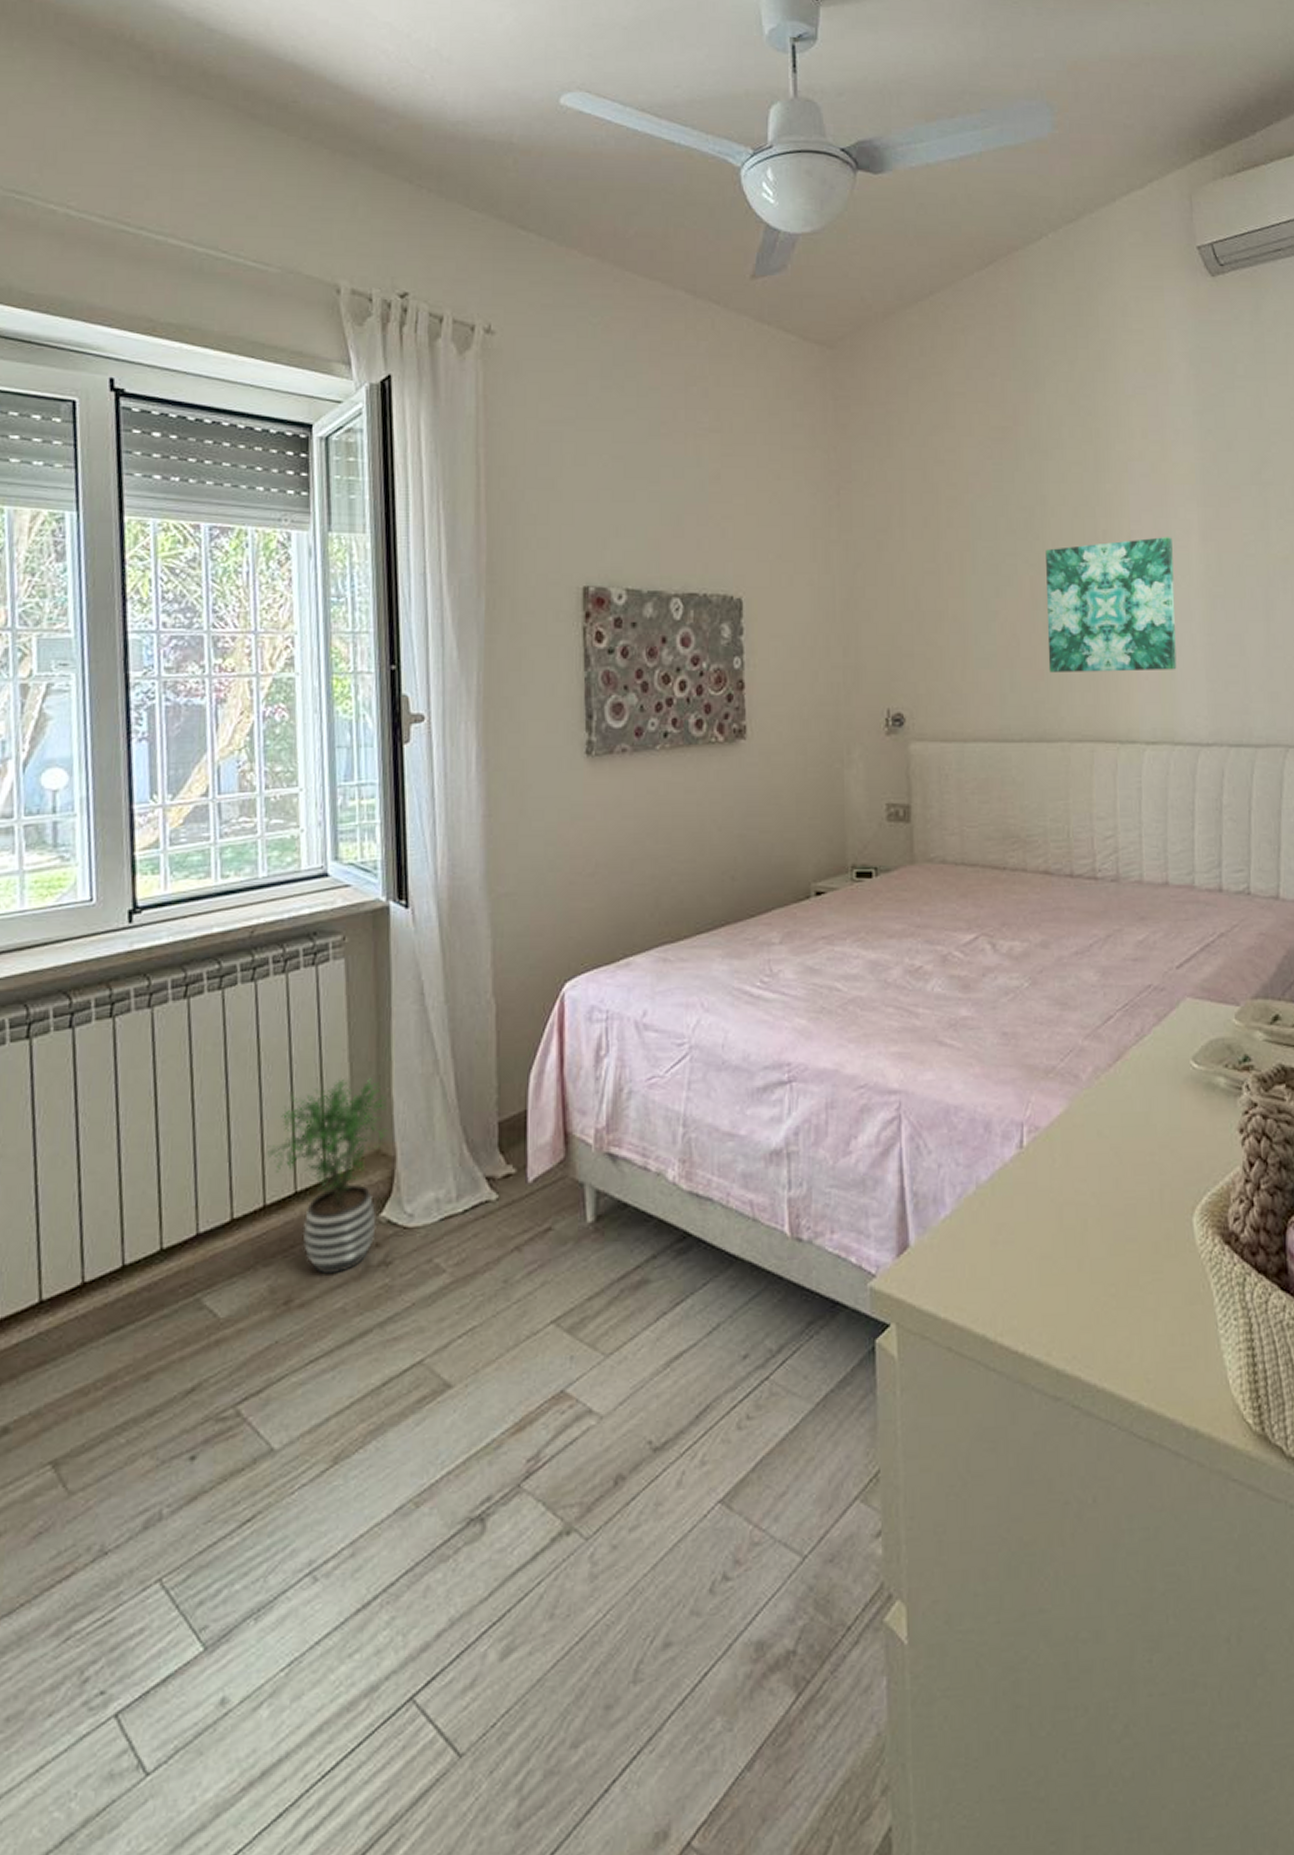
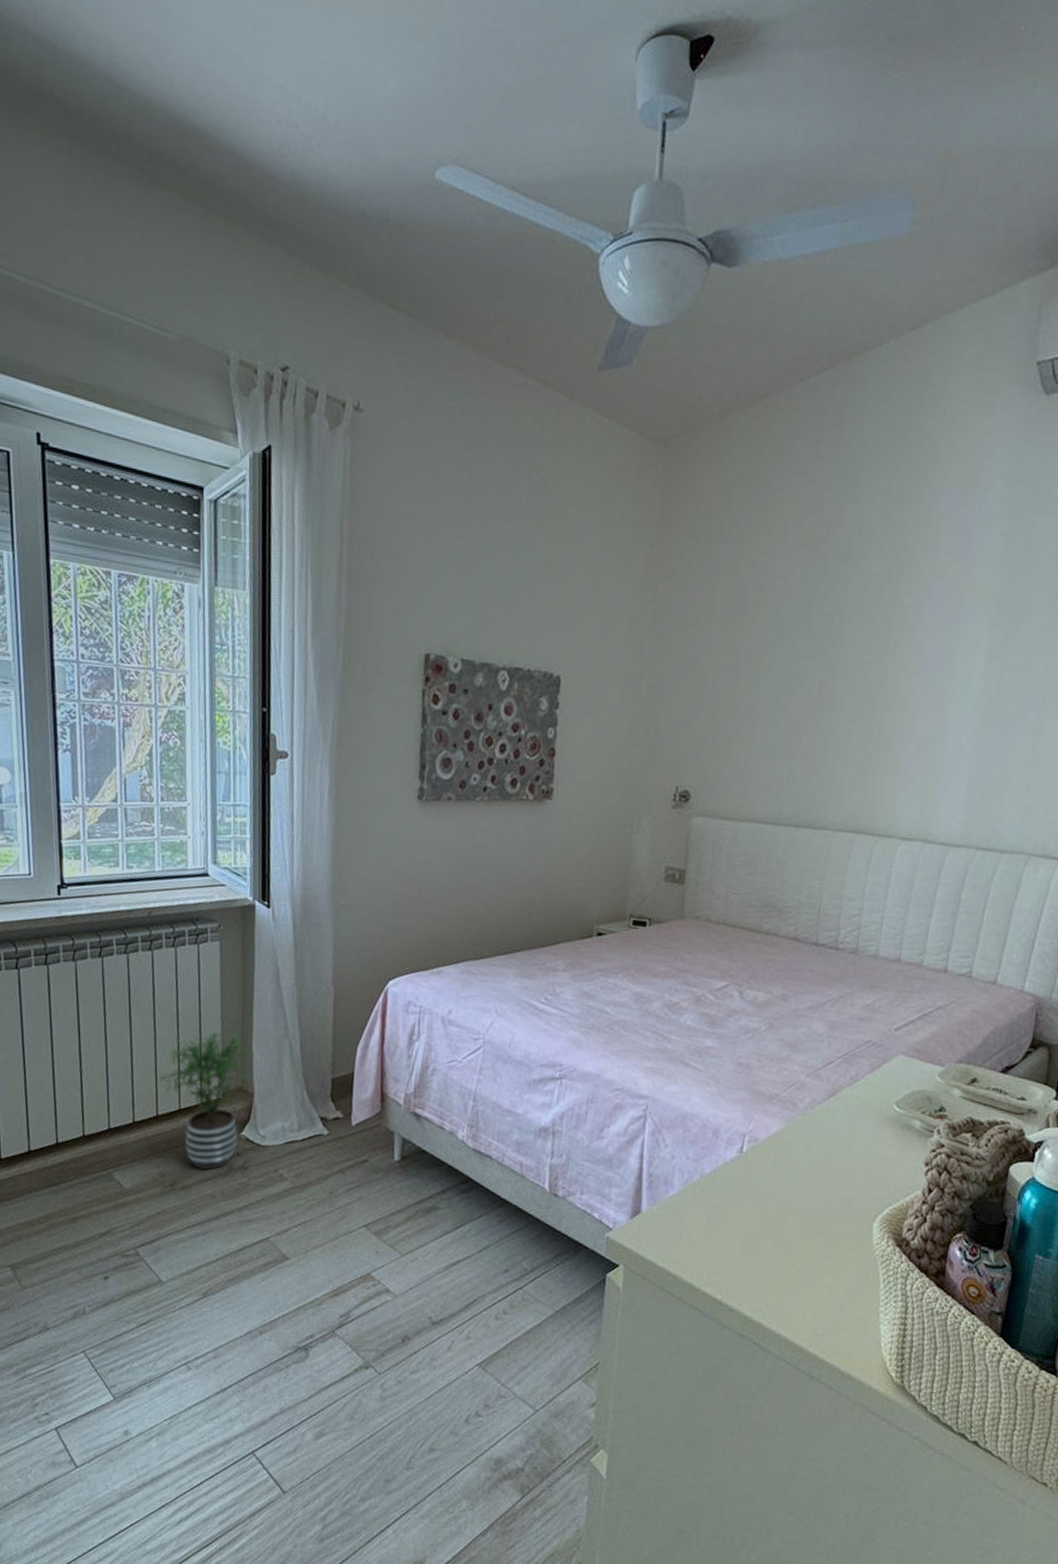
wall art: present [1046,537,1177,674] -> none [824,652,959,776]

